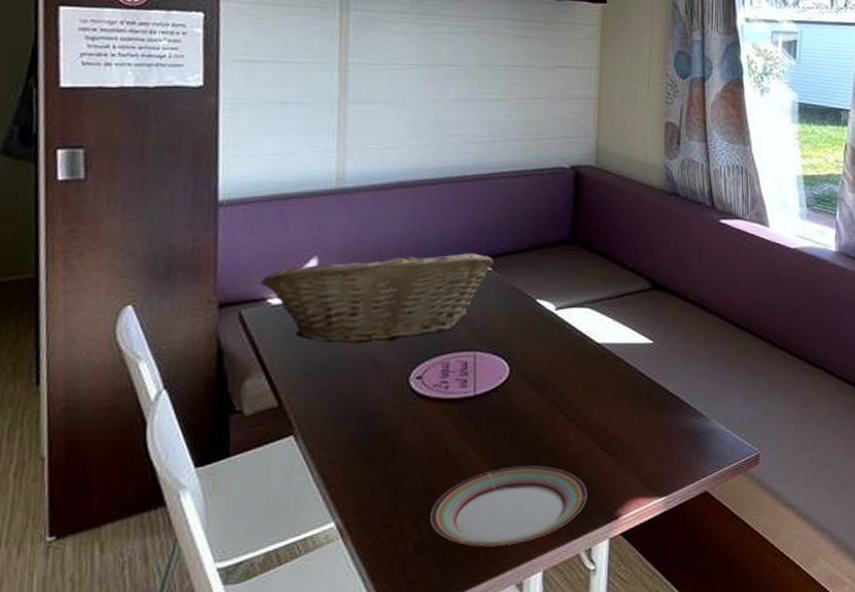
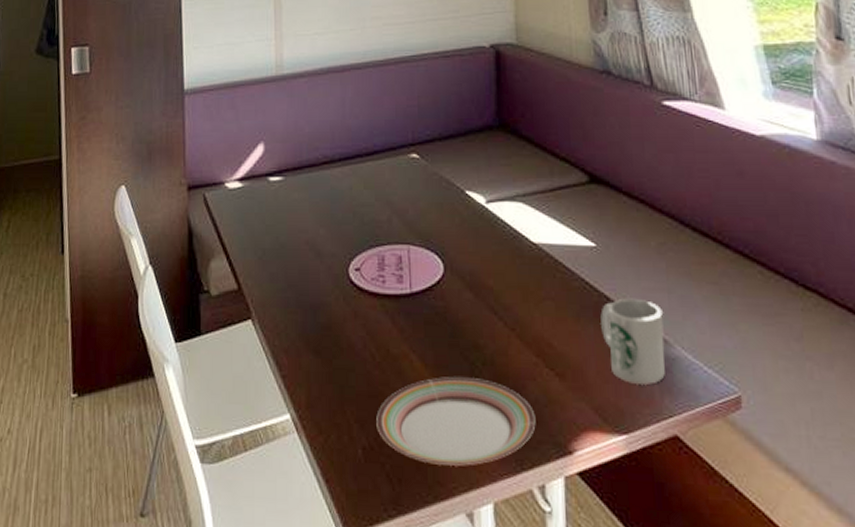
fruit basket: present [261,250,493,344] -> none [219,136,420,231]
mug: none [652,384,704,454] -> present [600,298,665,384]

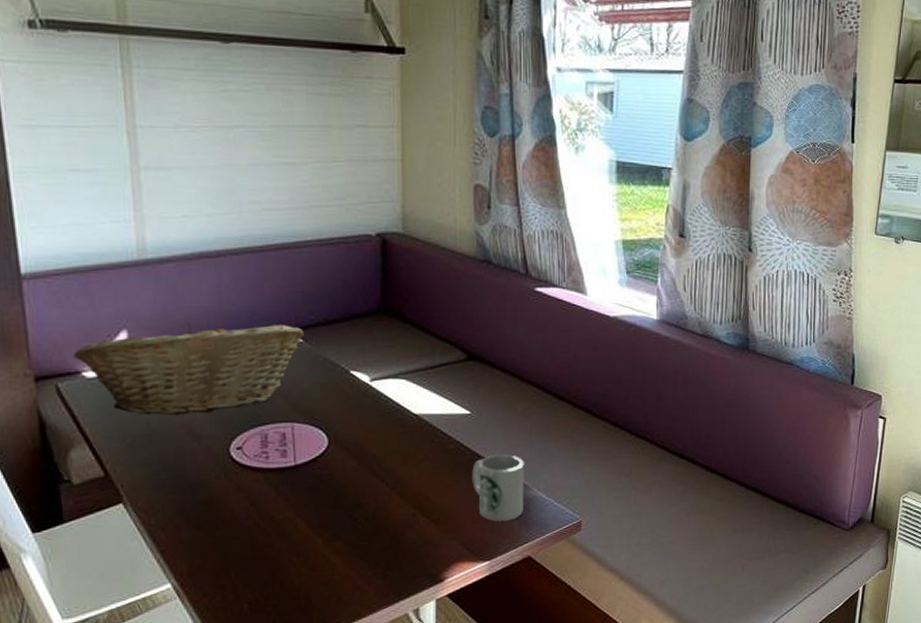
fruit basket: none [219,136,420,231] -> present [73,322,304,416]
plate: present [376,377,536,466] -> none [262,532,412,606]

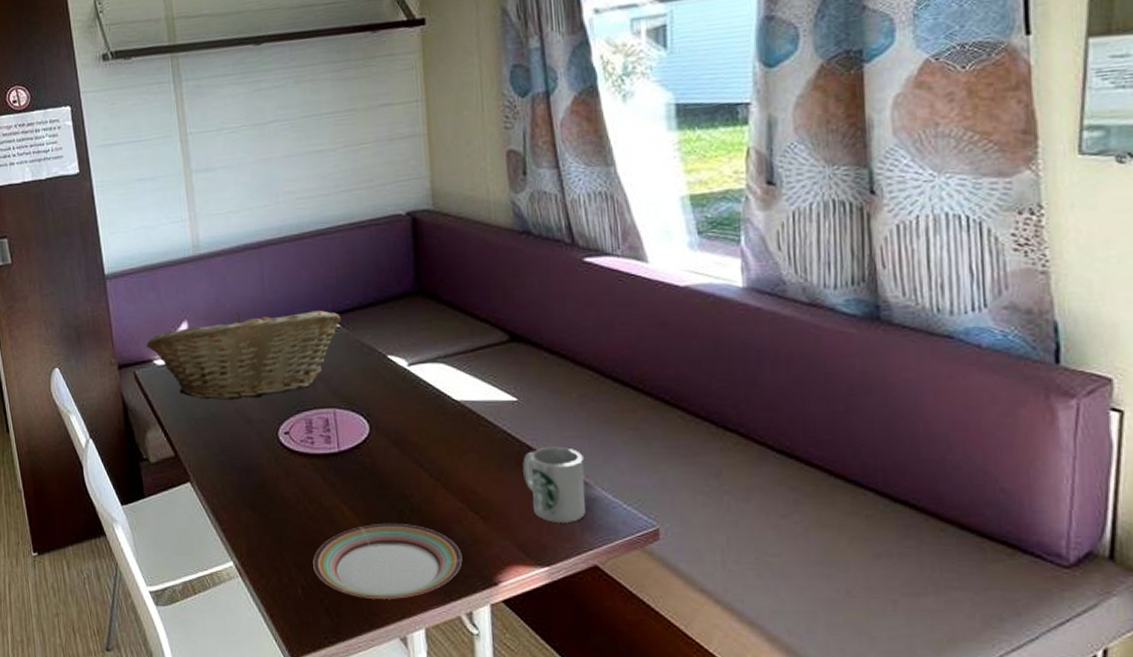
plate: none [262,532,412,606] -> present [313,524,463,599]

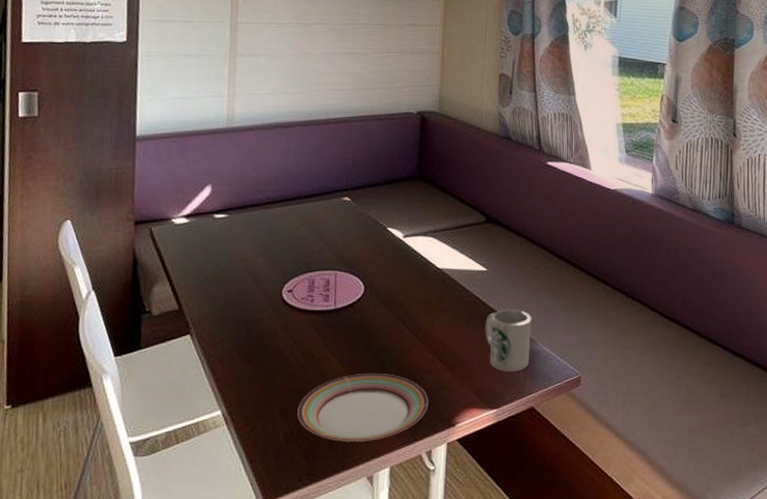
fruit basket: present [146,310,341,401] -> none [167,180,352,260]

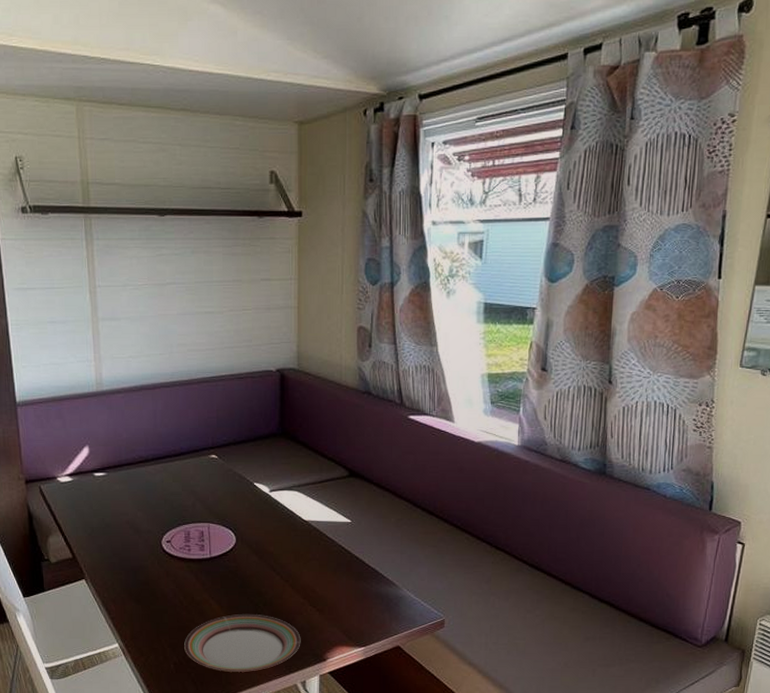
mug: present [485,309,531,372] -> none [351,557,396,614]

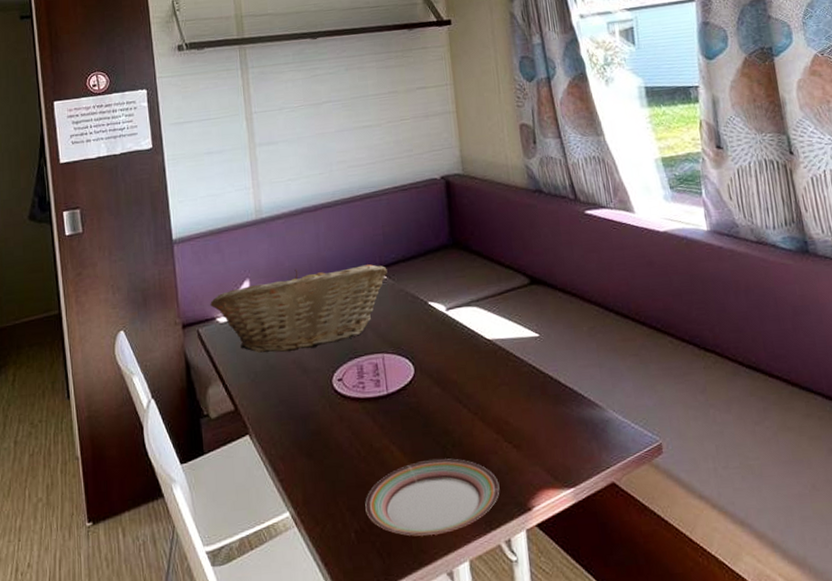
fruit basket: none [51,441,218,514] -> present [210,264,388,353]

